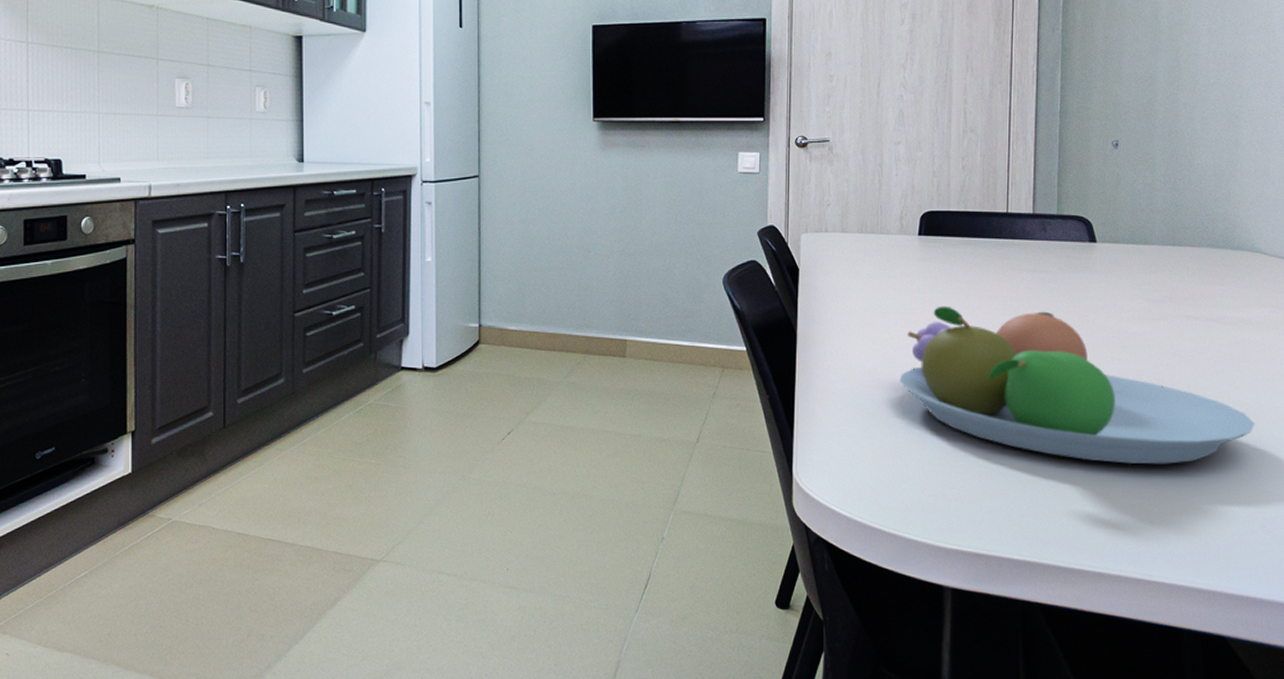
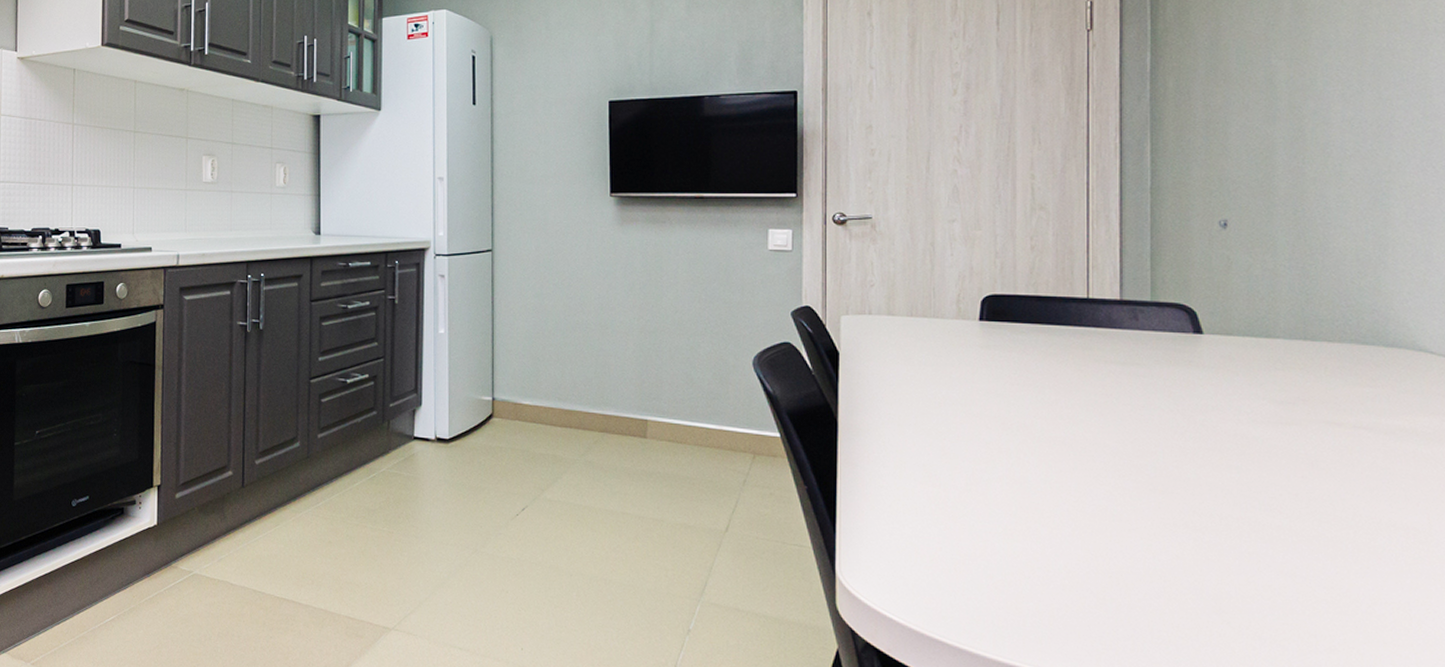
fruit bowl: present [899,306,1255,465] -> none [960,398,1427,594]

